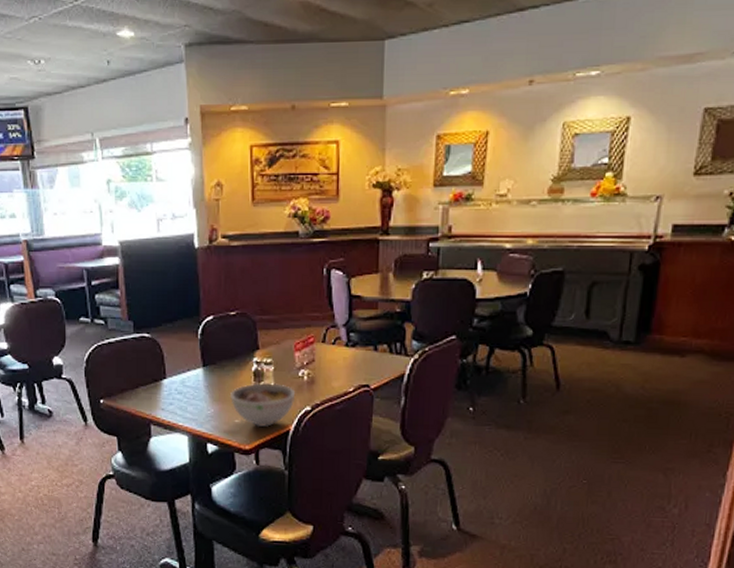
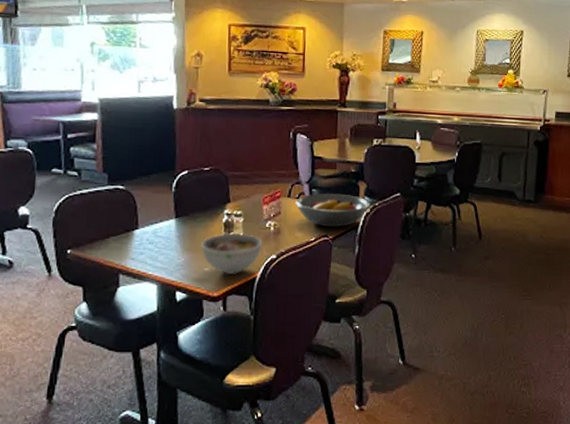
fruit bowl: none [331,337,419,376] -> present [295,193,370,227]

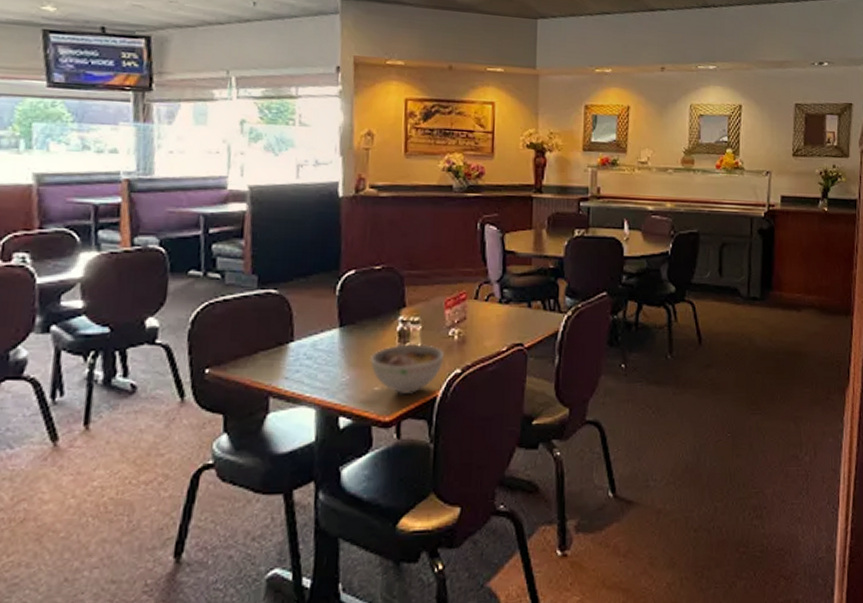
fruit bowl: present [295,193,370,227] -> none [484,293,572,333]

